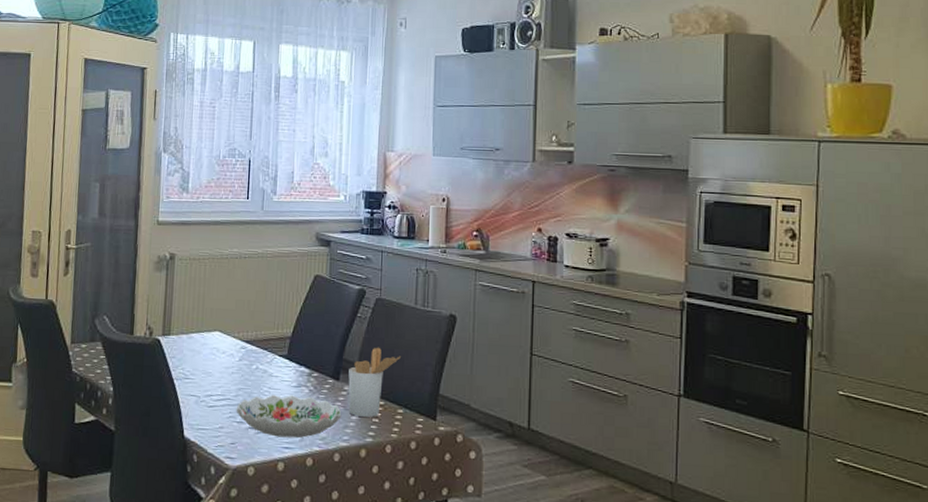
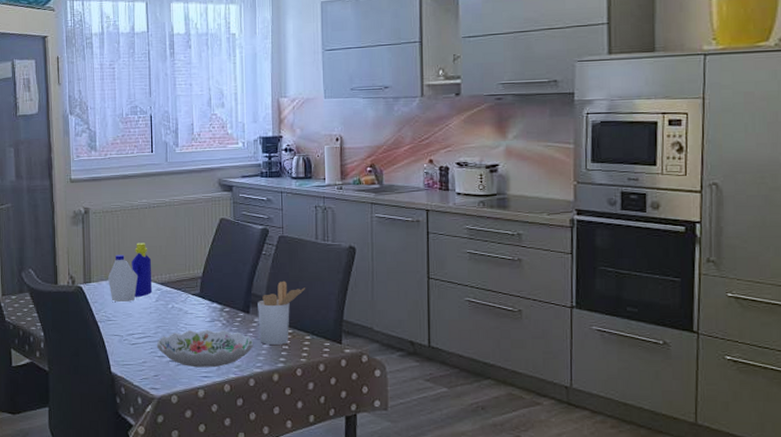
bottle: none [189,295,237,360] -> present [108,242,153,303]

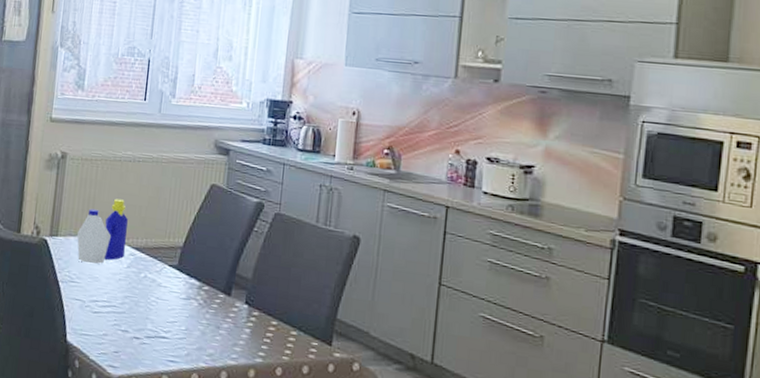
decorative bowl: present [156,329,254,368] -> none [121,305,232,353]
utensil holder: present [258,280,305,345] -> none [239,264,297,337]

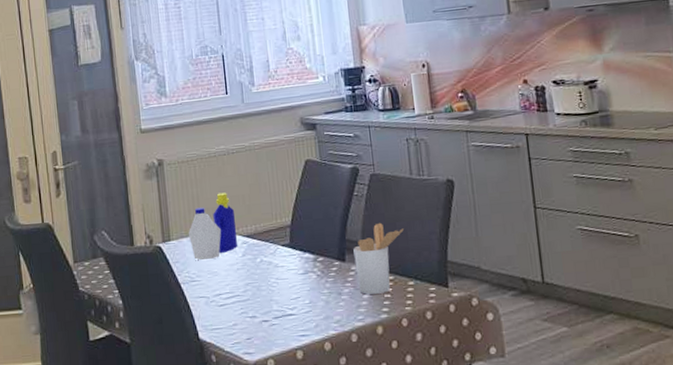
utensil holder: none [239,264,297,337] -> present [353,222,403,295]

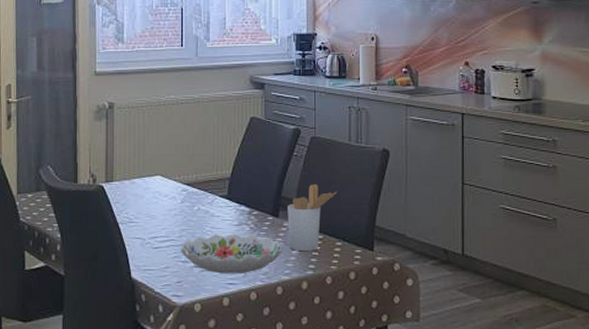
bottle: present [189,192,238,261] -> none [132,140,178,204]
decorative bowl: none [246,281,353,326] -> present [180,233,283,274]

